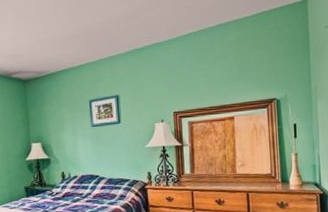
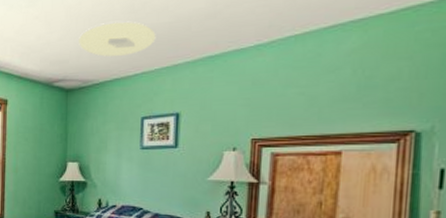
ceiling light: none [29,21,94,52] -> present [79,20,156,57]

